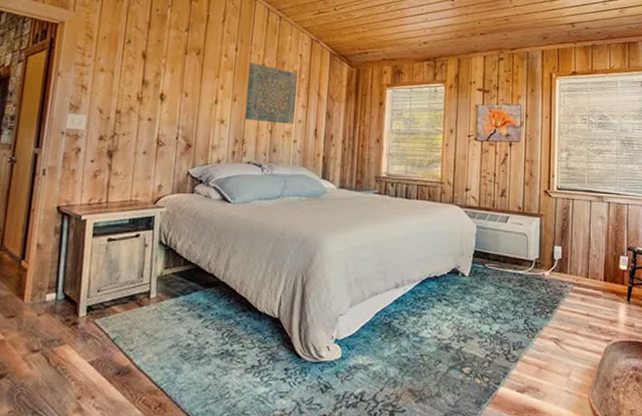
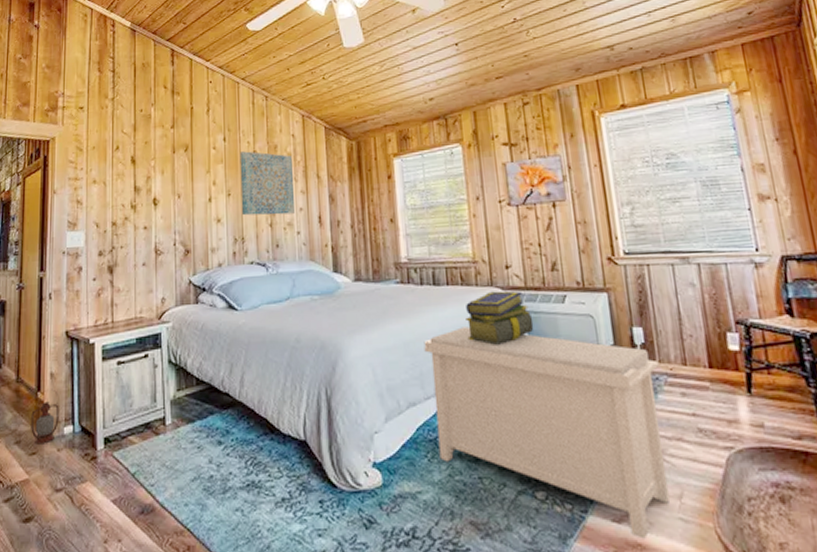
lantern: none [11,258,44,309] -> present [31,389,59,445]
bench: none [390,234,569,405] -> present [424,327,671,539]
stack of books: none [427,208,481,251] -> present [465,291,534,345]

